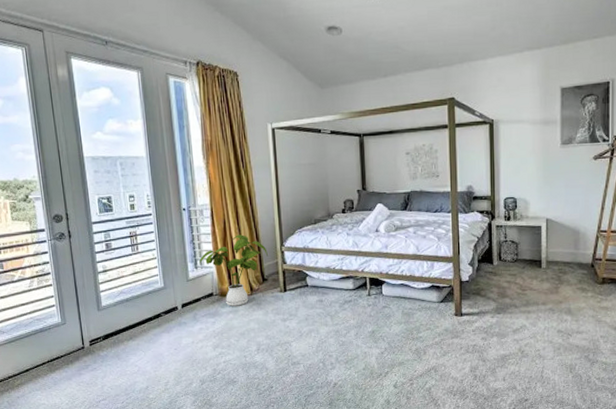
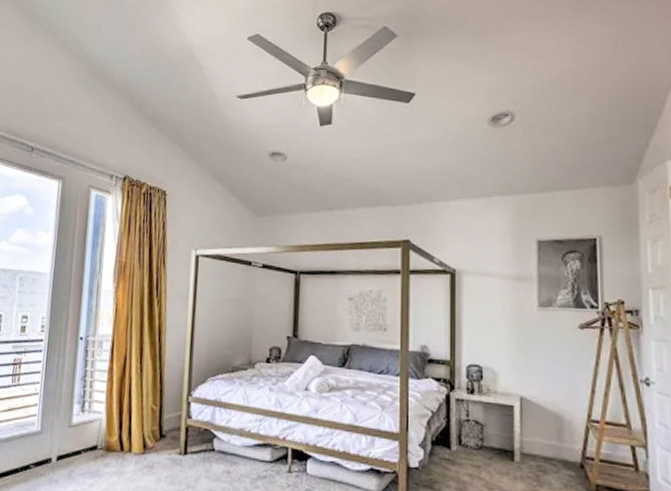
house plant: present [198,234,268,306] -> none [86,376,171,467]

